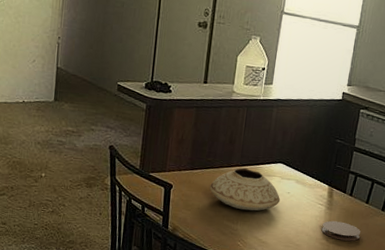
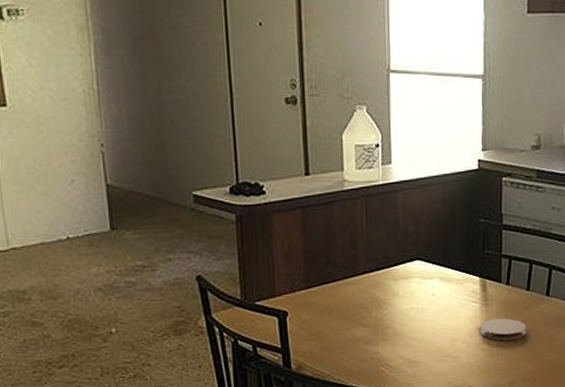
ceramic bowl: present [209,167,281,211] -> none [335,273,425,327]

